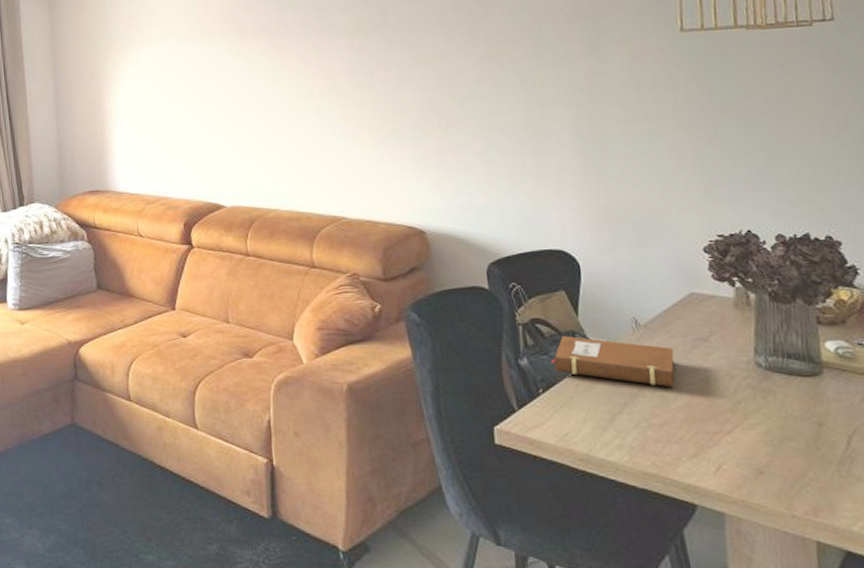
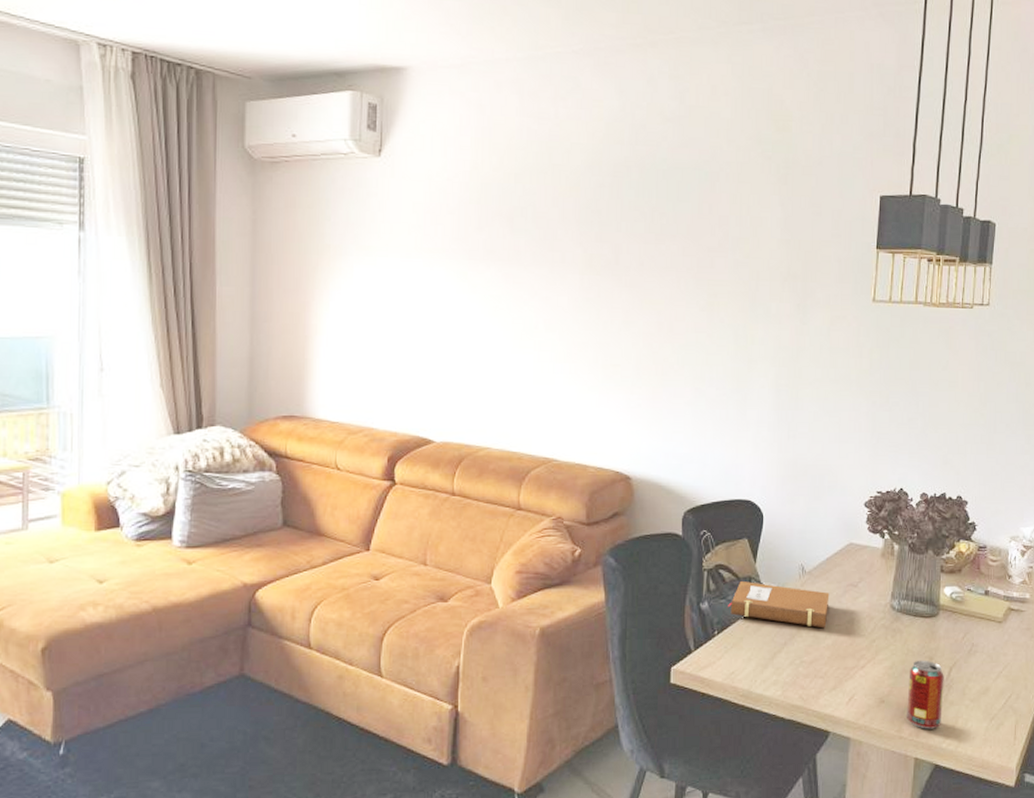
beverage can: none [792,425,847,508] -> present [907,660,944,729]

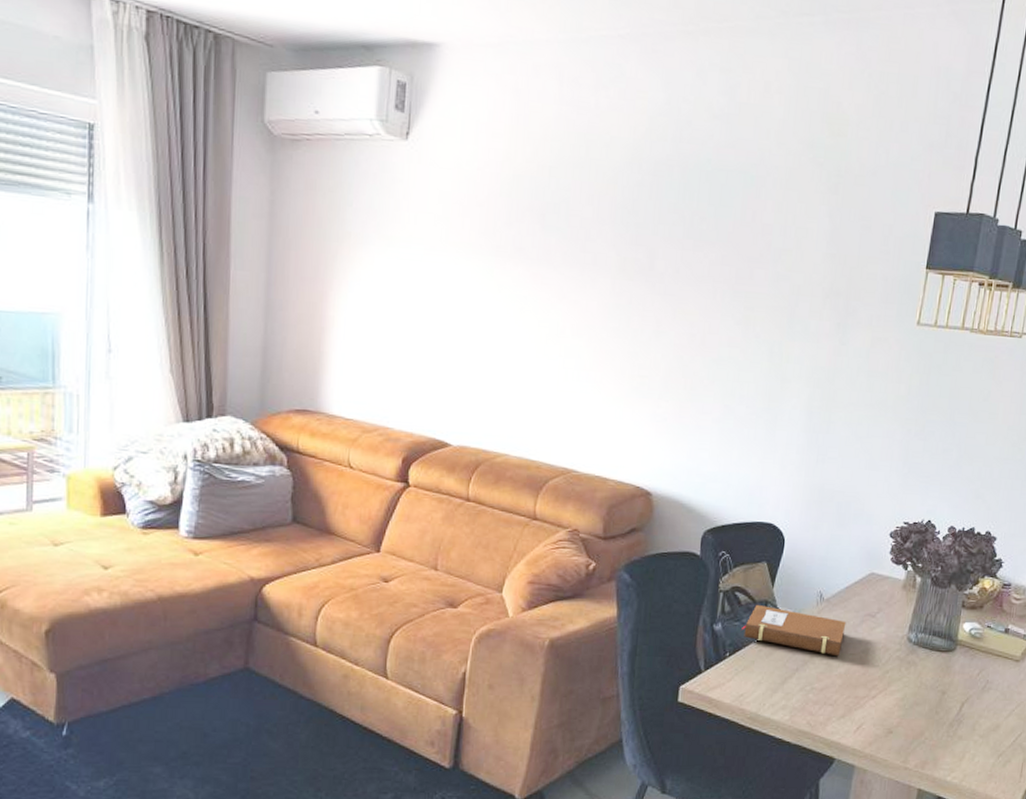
beverage can: present [907,660,944,729] -> none [913,693,956,762]

